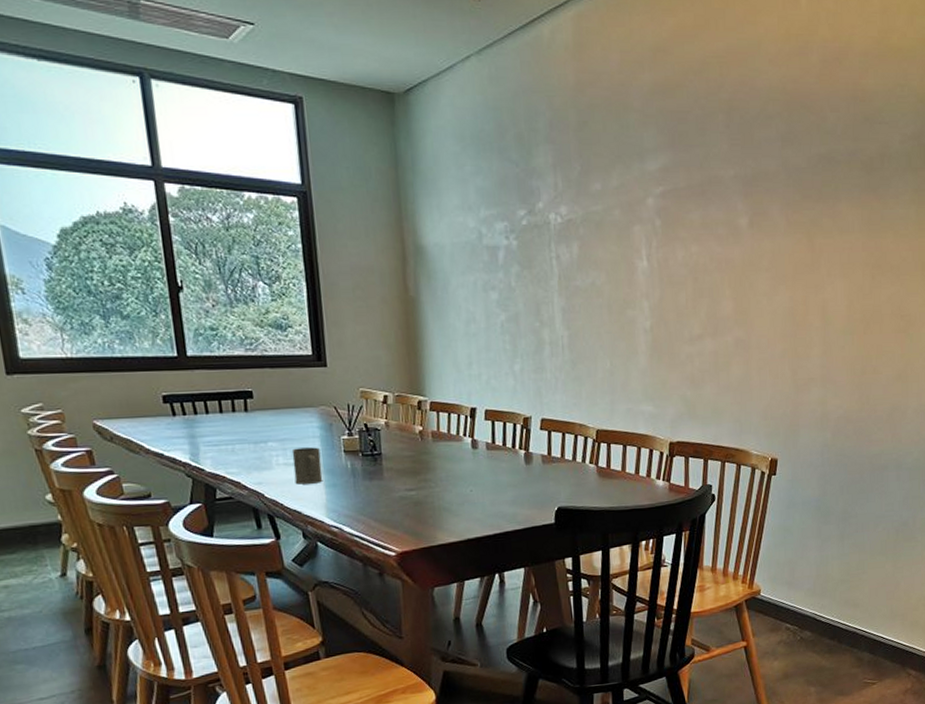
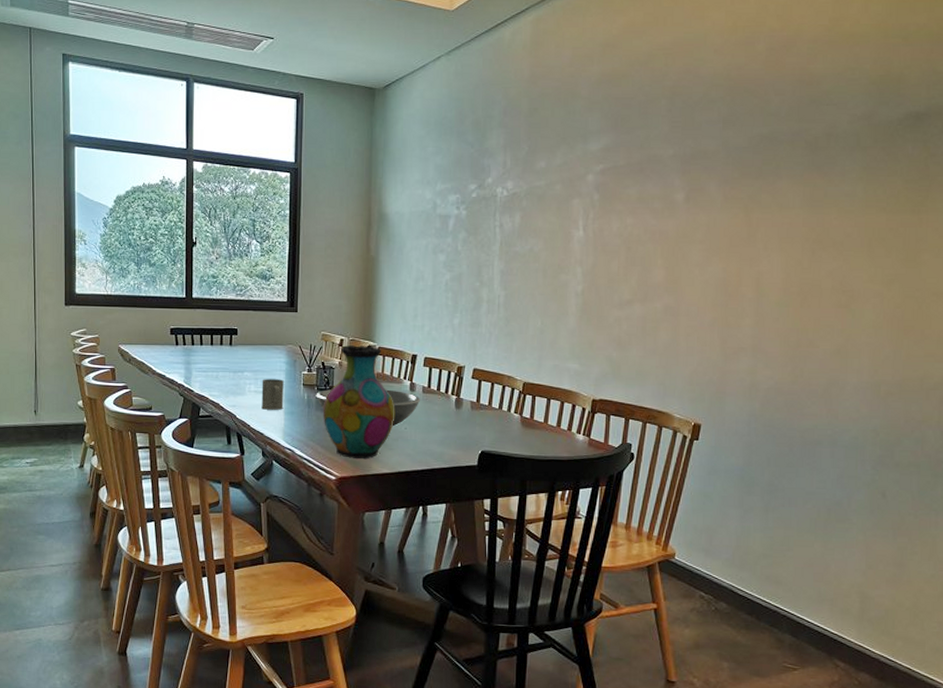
fruit bowl: none [361,449,486,489] -> present [316,385,421,426]
vase: none [371,401,458,531] -> present [323,345,395,460]

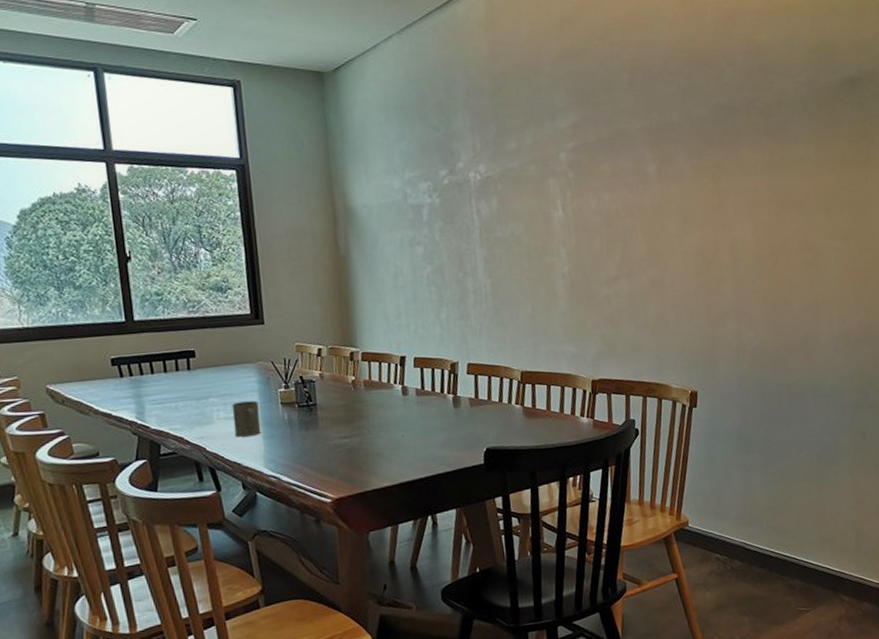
fruit bowl: present [316,385,421,426] -> none [297,396,416,435]
vase: present [323,345,395,460] -> none [307,352,390,477]

